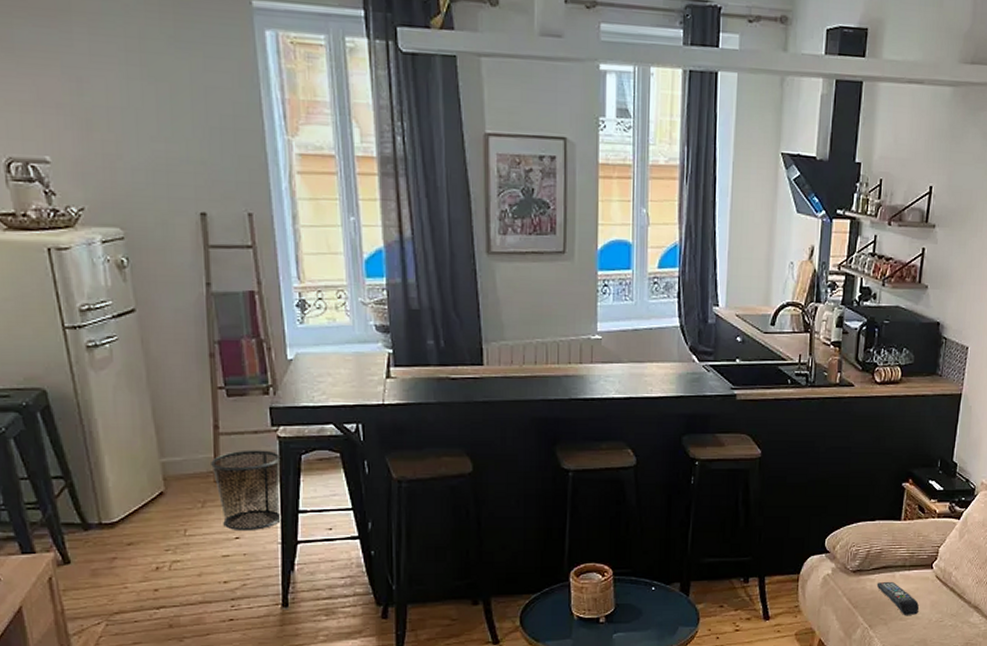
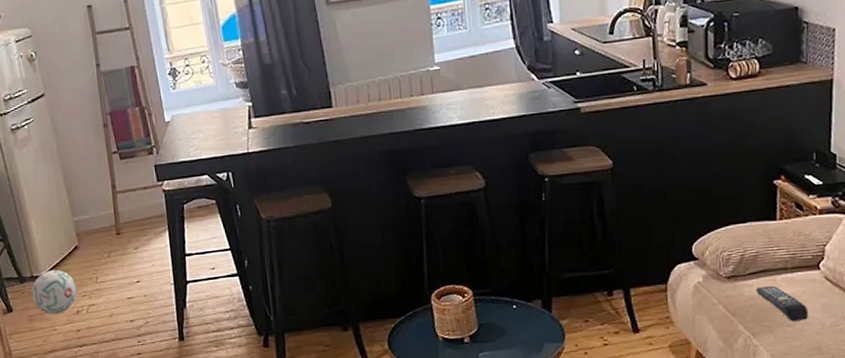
ball: none [96,517,159,569] -> present [31,269,77,315]
waste bin: present [211,450,283,532] -> none [112,203,173,276]

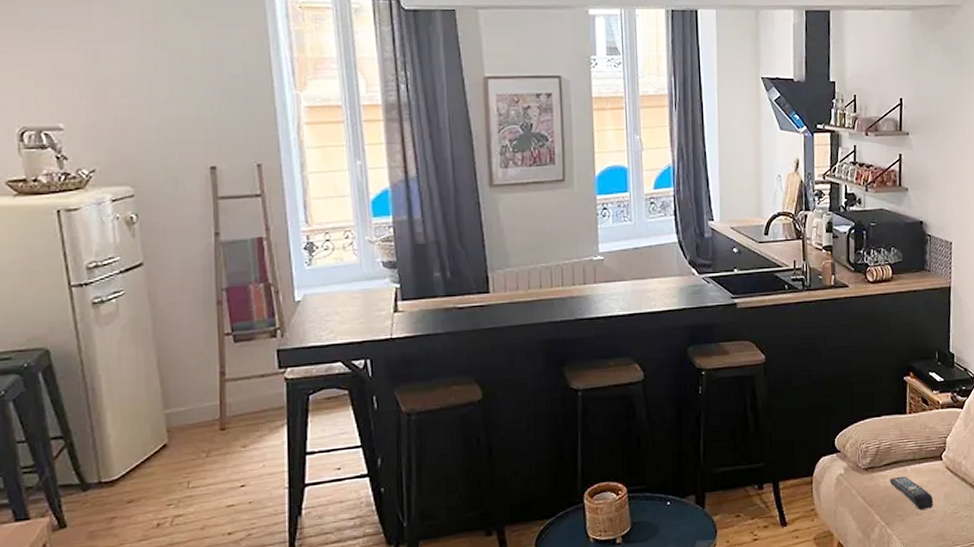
ball: present [31,269,77,315] -> none [95,473,160,530]

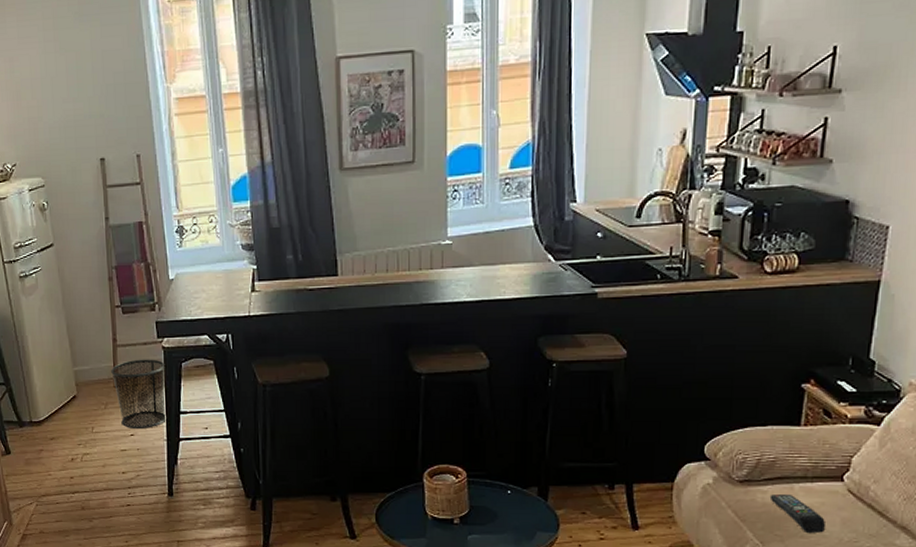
waste bin: none [217,393,290,479] -> present [111,359,167,430]

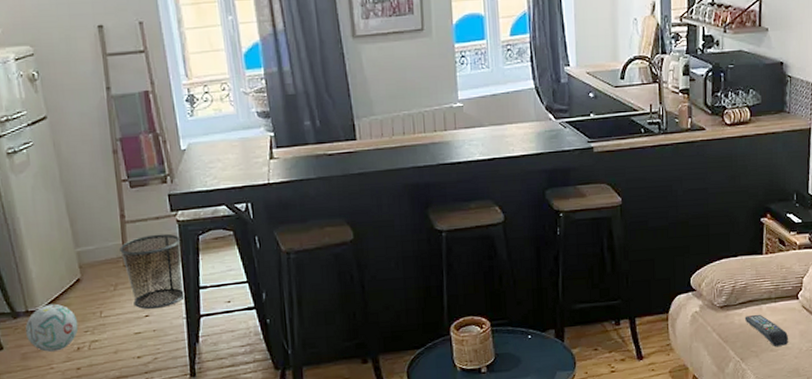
ball: none [29,416,73,460] -> present [25,303,79,352]

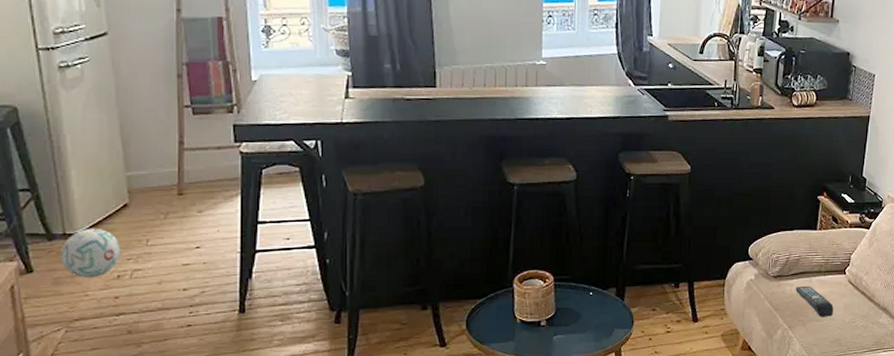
waste bin: present [120,233,186,310] -> none [175,164,242,241]

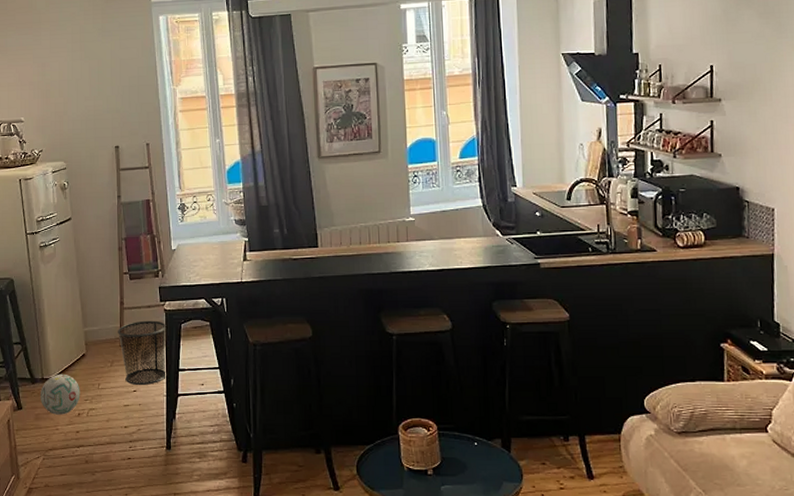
waste bin: none [175,164,242,241] -> present [118,320,167,386]
remote control: present [795,285,833,317] -> none [705,444,758,481]

